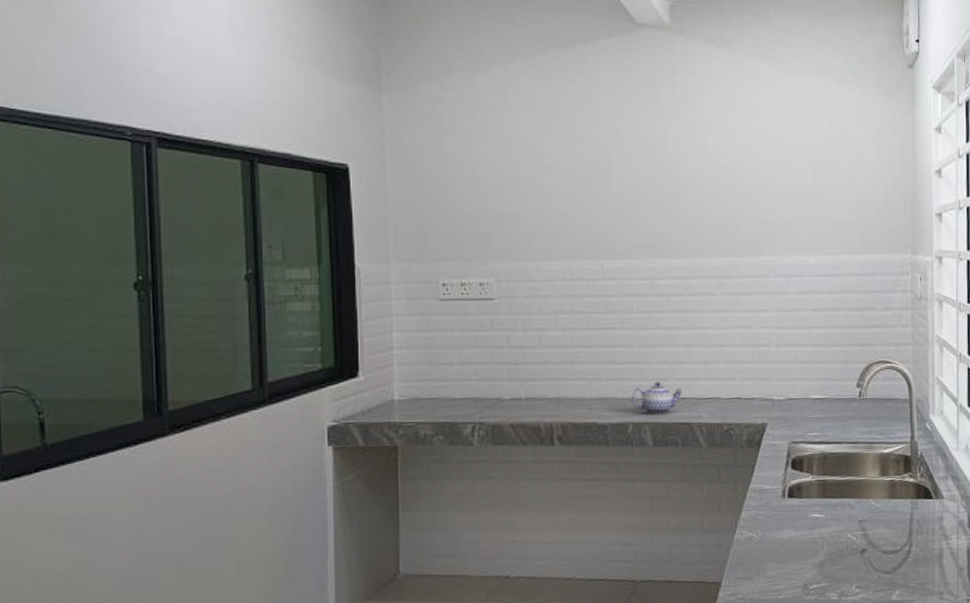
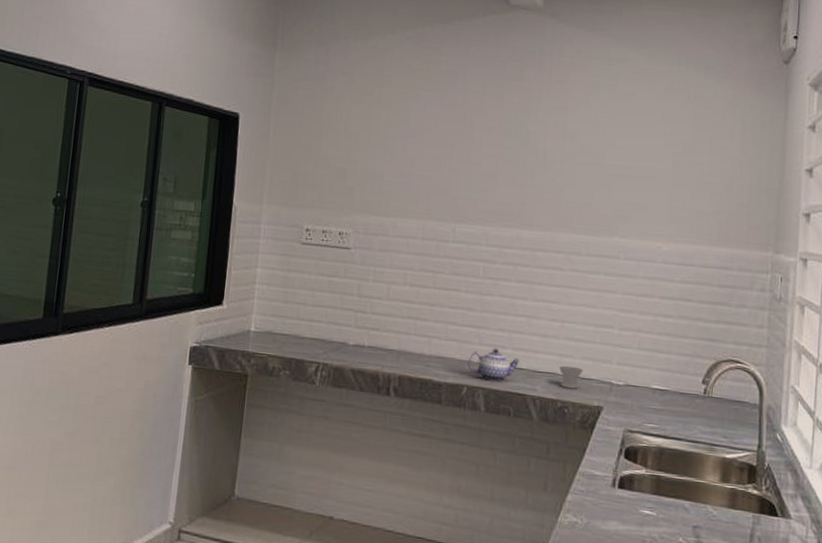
cup: none [721,388,745,411] -> present [559,365,583,389]

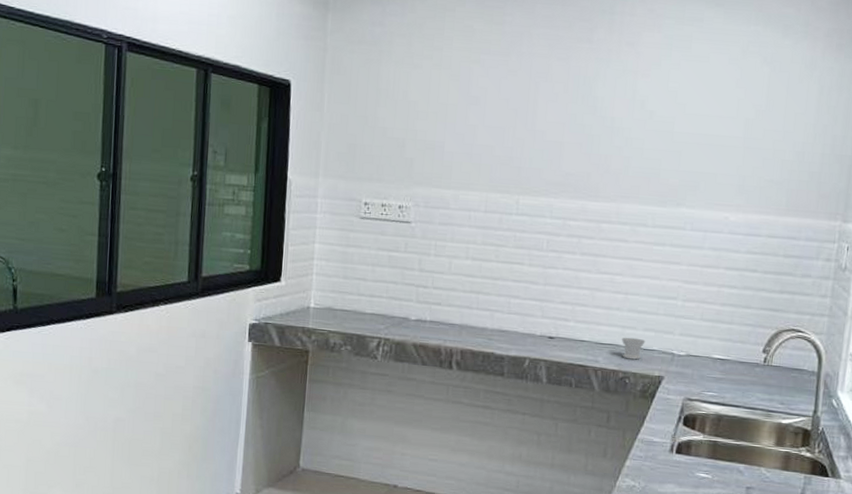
teapot: present [467,348,519,382] -> none [530,321,582,354]

